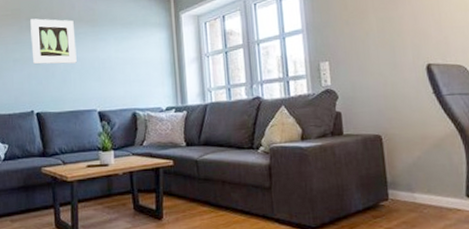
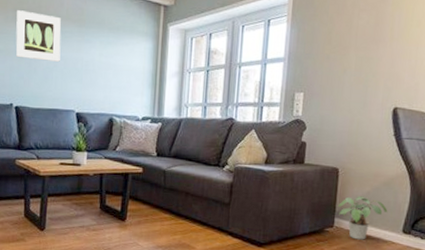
potted plant: none [389,162,445,211] -> present [338,196,388,240]

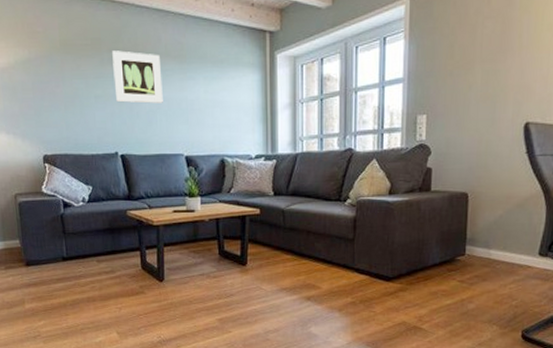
potted plant: present [338,196,388,240] -> none [469,220,523,266]

